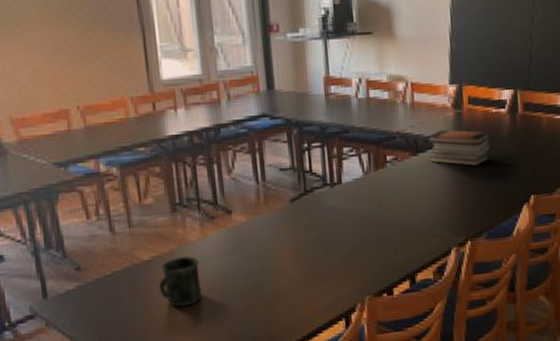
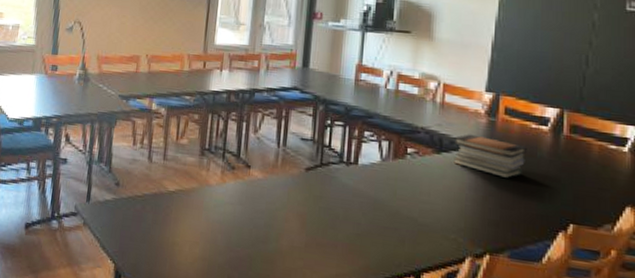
mug: present [159,256,202,307] -> none [176,195,214,241]

